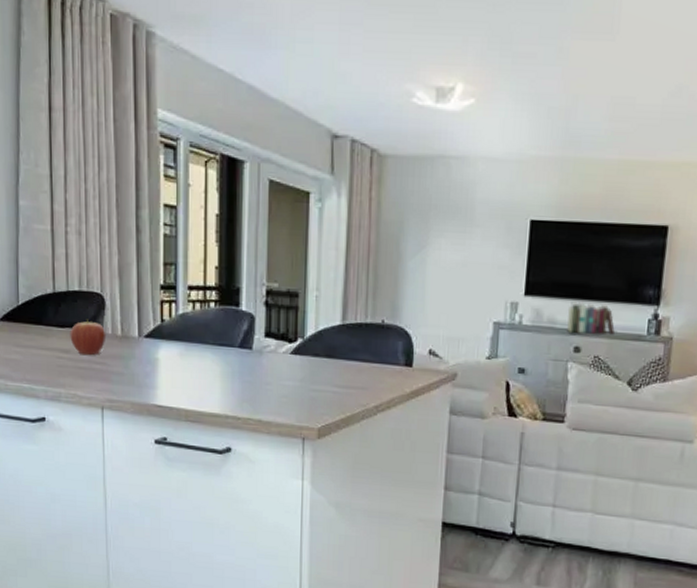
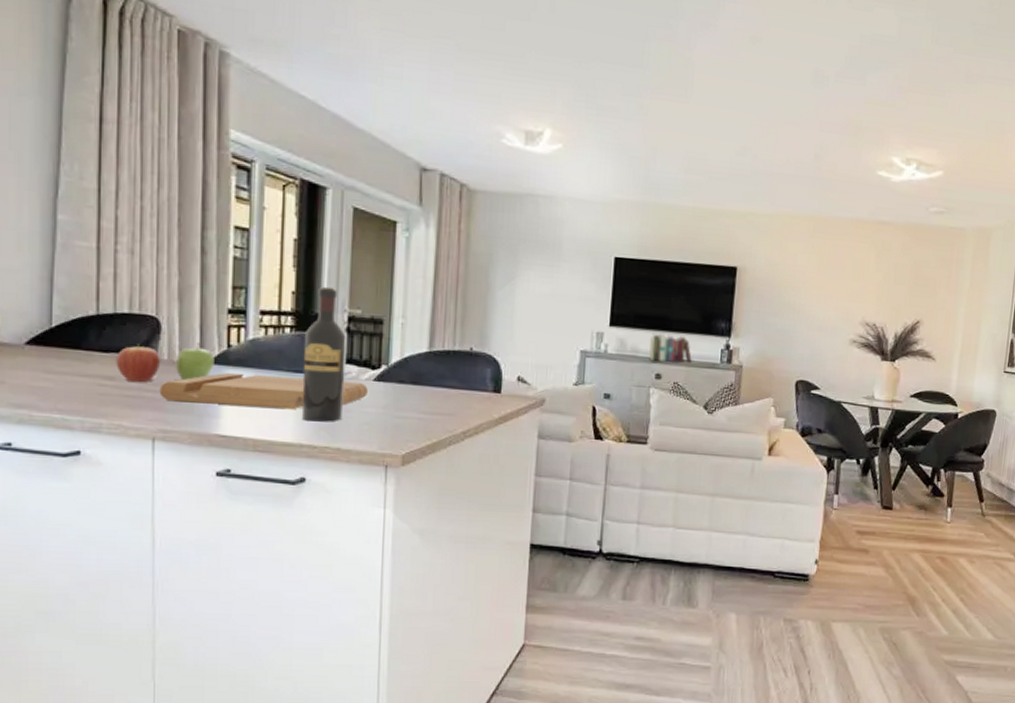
cutting board: none [105,345,285,382] -> present [159,372,368,410]
fruit: none [119,316,150,353] -> present [176,341,214,380]
wine bottle: none [226,260,265,394] -> present [301,286,347,422]

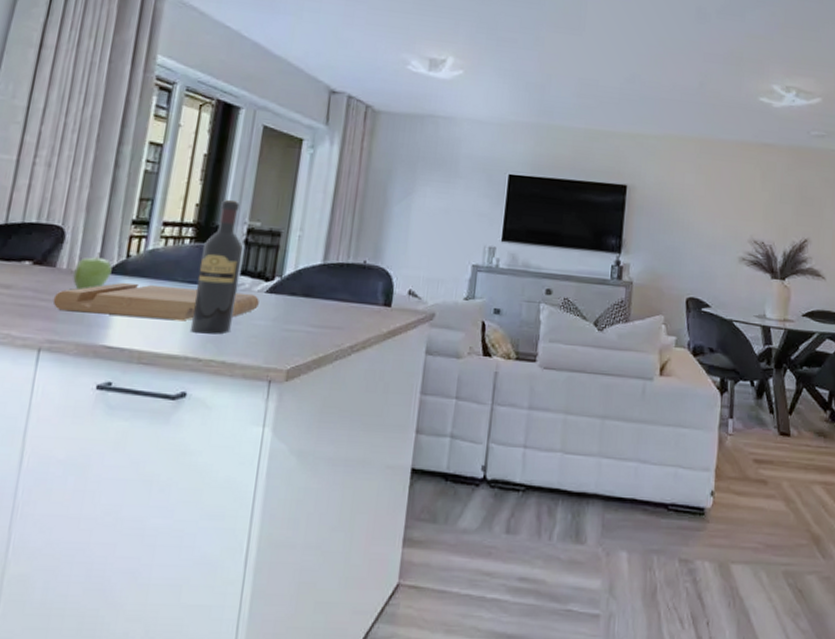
fruit: present [116,343,161,382] -> none [14,252,60,291]
books: present [649,333,692,363] -> none [540,248,582,279]

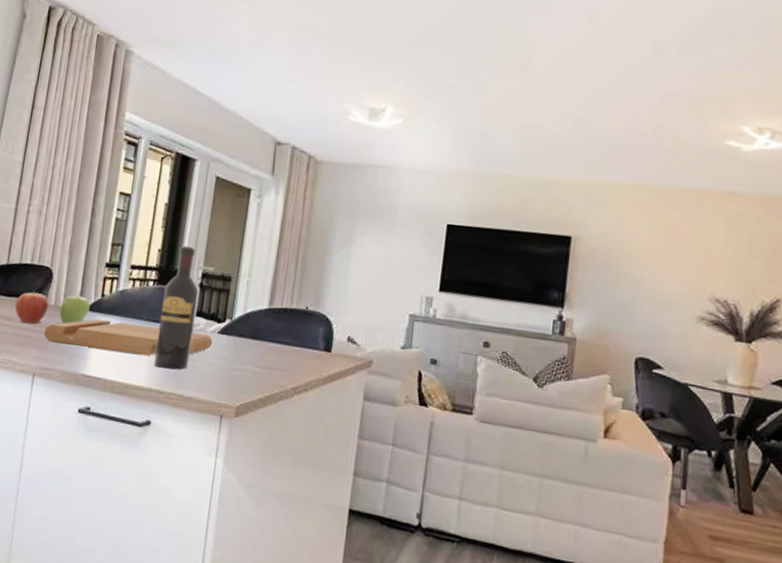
fruit: none [14,252,60,291] -> present [14,290,49,324]

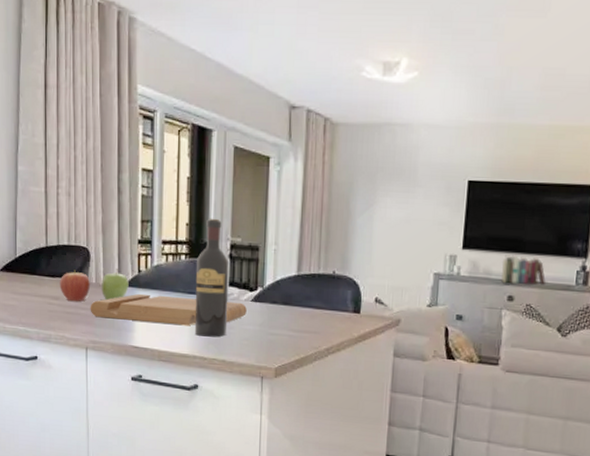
books: none [477,300,522,333] -> present [501,255,546,285]

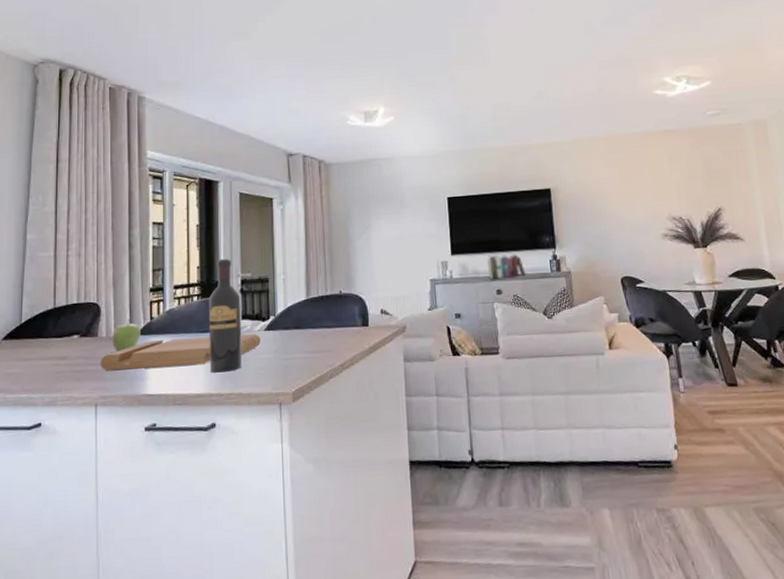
fruit: present [59,270,91,302] -> none [68,326,101,359]

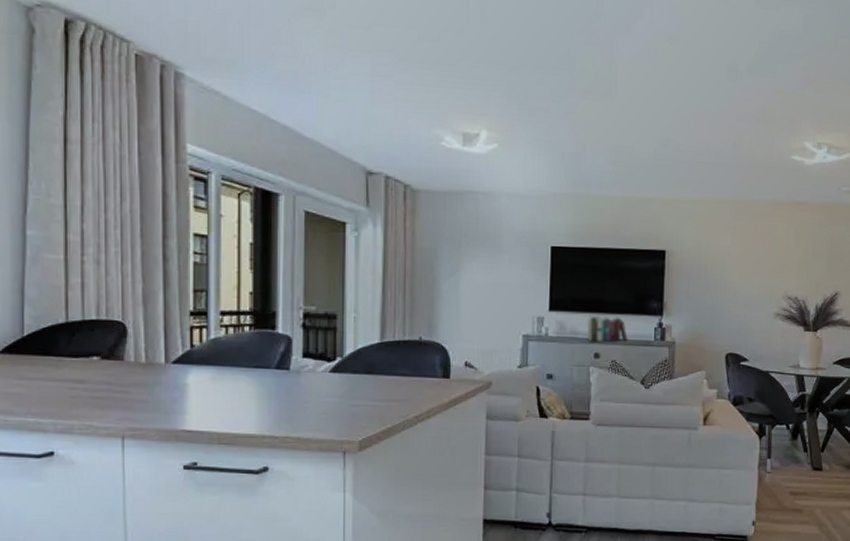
cutting board: present [100,333,261,371] -> none [127,371,324,403]
fruit: present [112,318,141,352] -> none [142,343,179,380]
wine bottle: present [208,258,243,373] -> none [262,286,303,413]

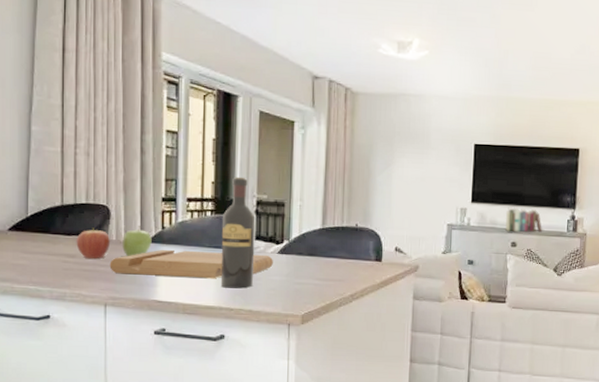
fruit: none [85,348,128,384] -> present [76,227,111,259]
cutting board: none [127,371,324,403] -> present [109,249,273,279]
fruit: none [142,343,179,380] -> present [122,225,152,256]
wine bottle: none [262,286,303,413] -> present [220,176,256,289]

